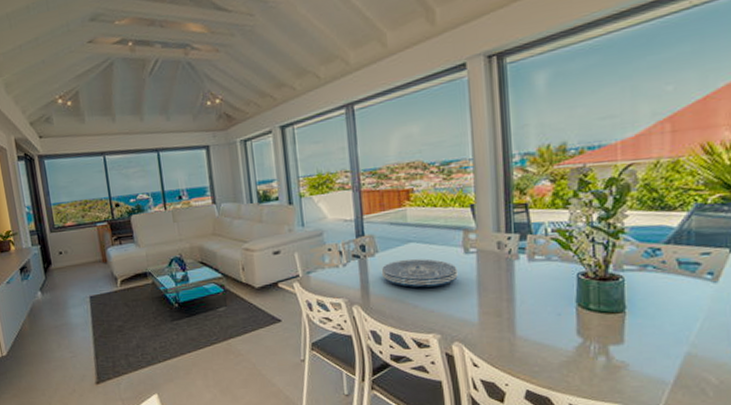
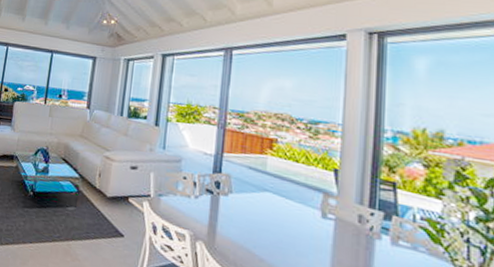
placemat: present [381,258,458,288] -> none [232,206,312,246]

